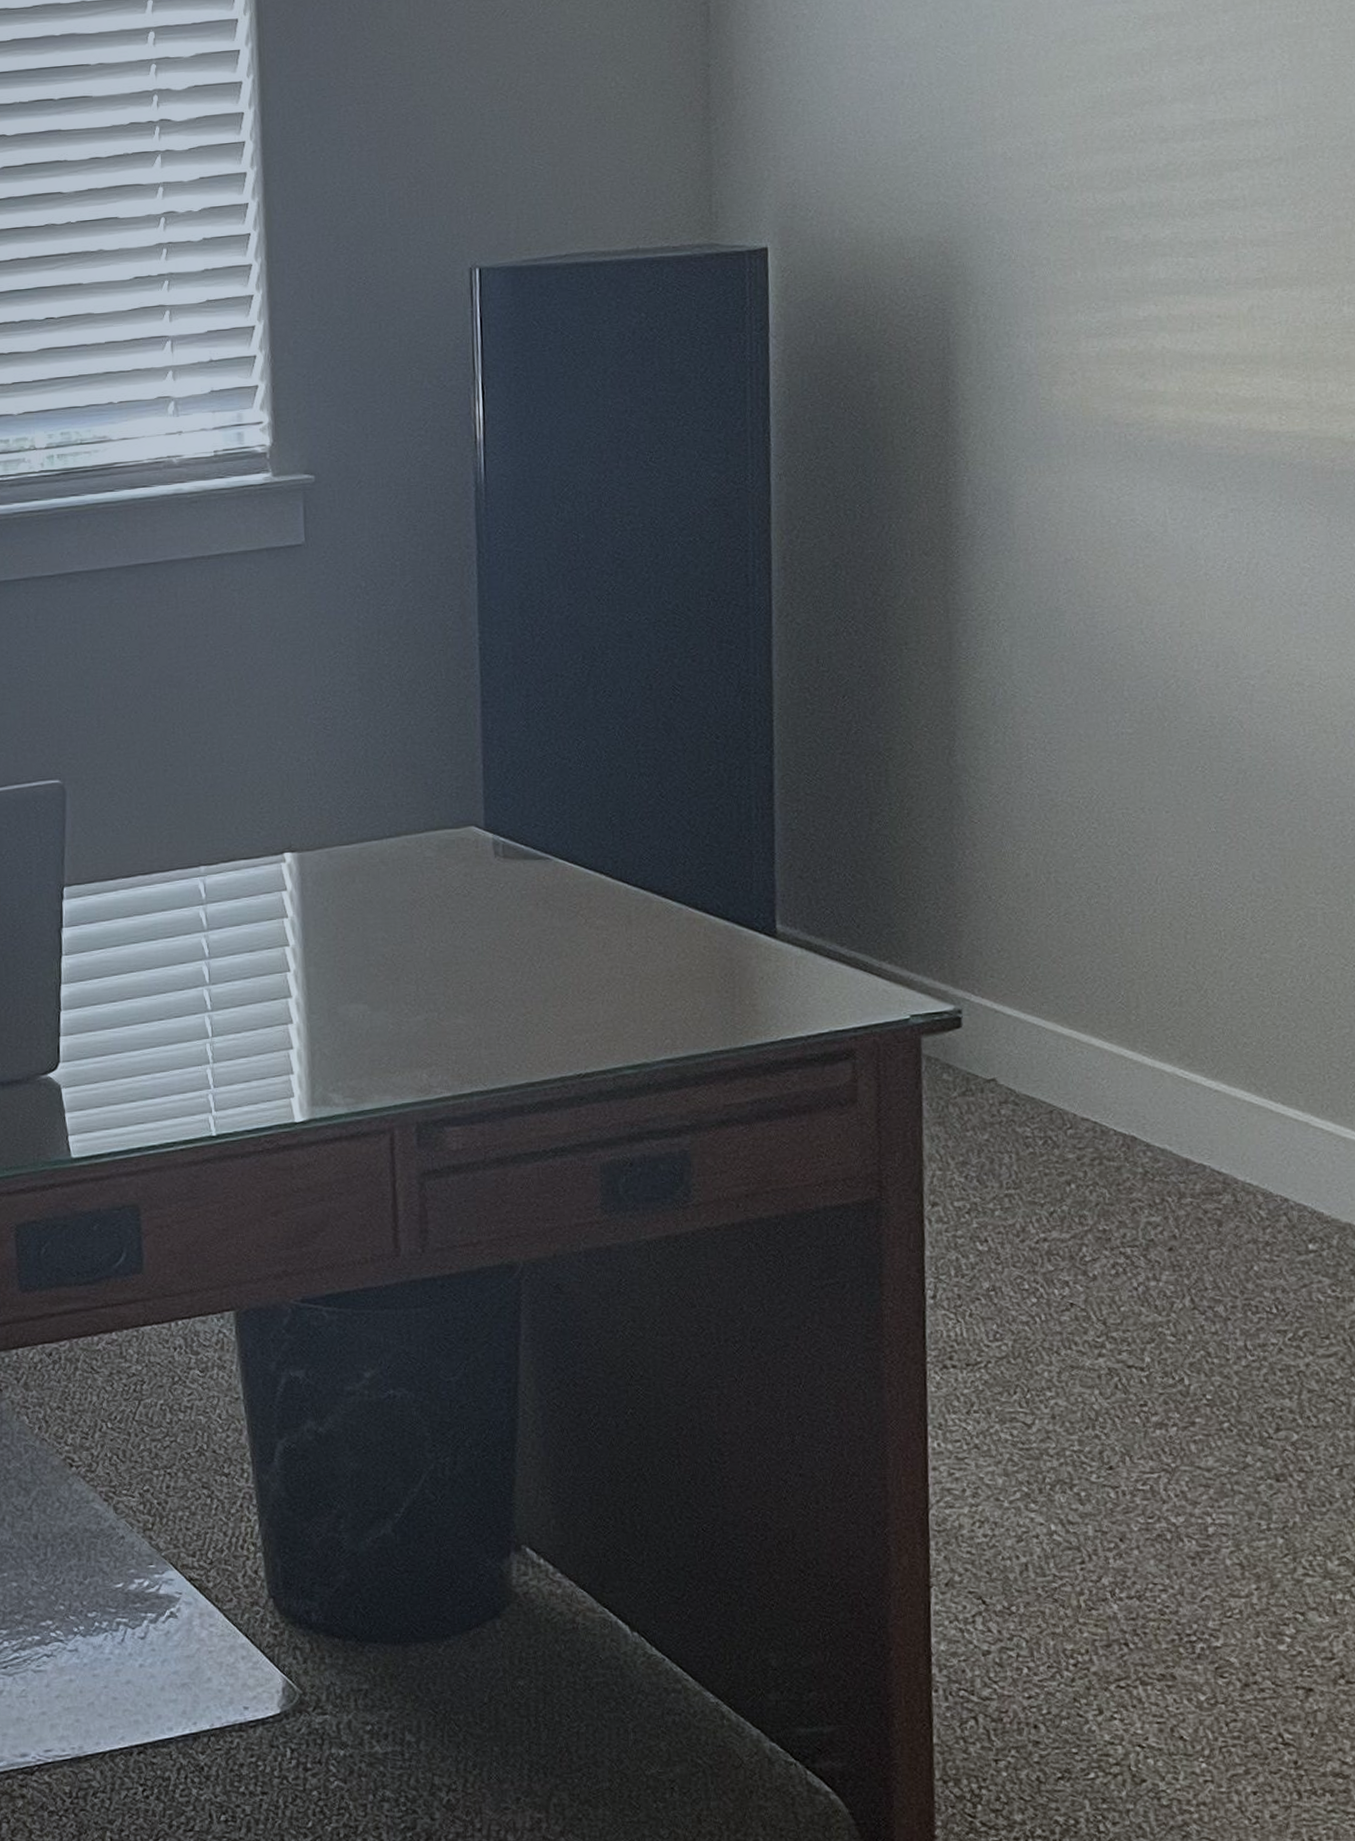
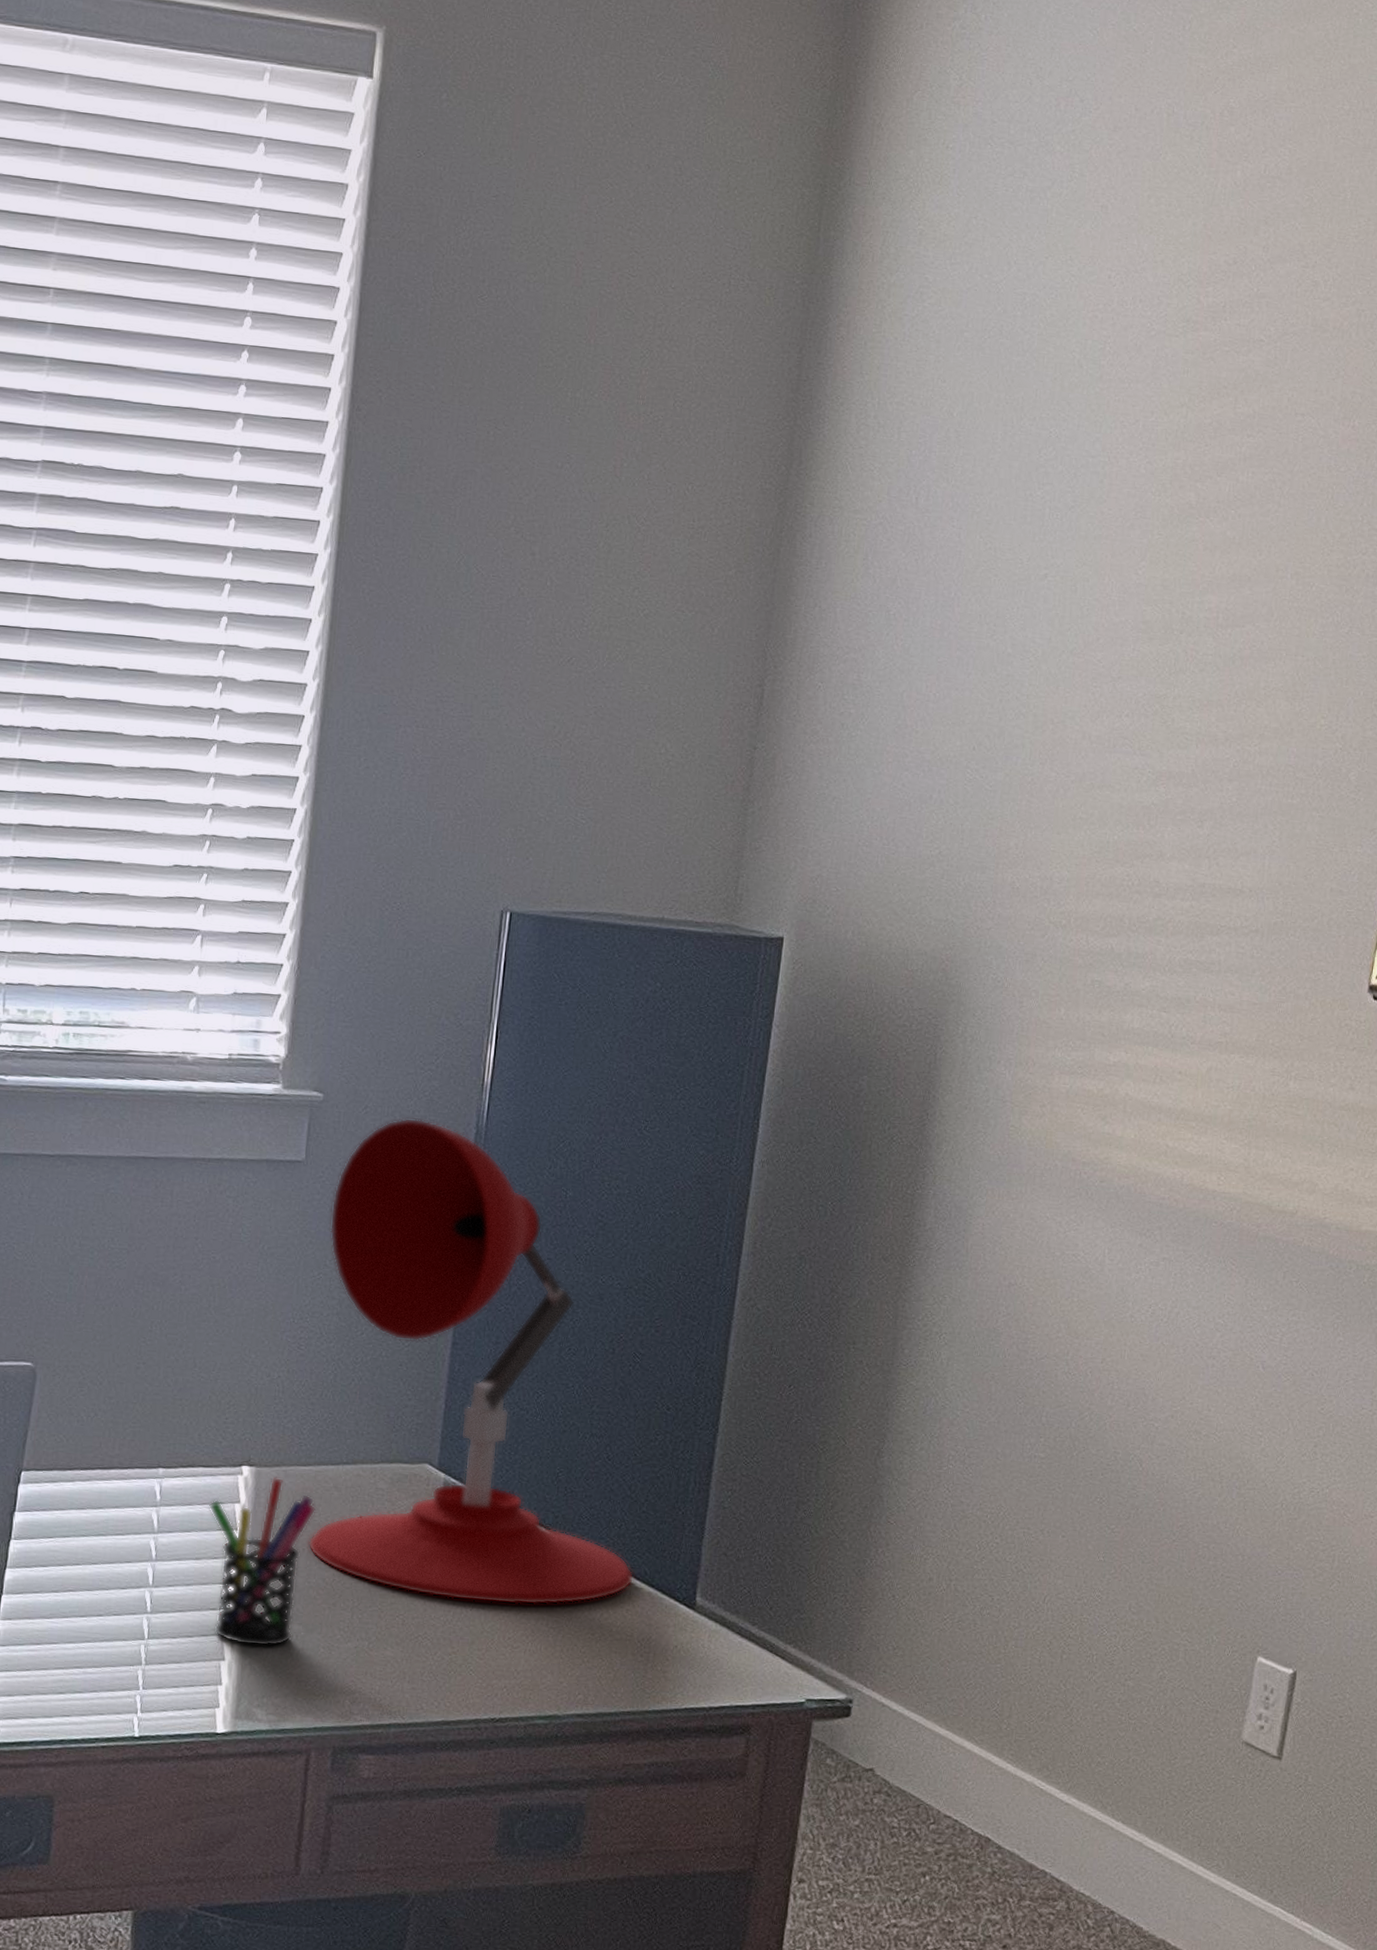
pen holder: none [255,859,366,1032] -> present [208,1477,317,1647]
desk lamp: none [338,485,707,959] -> present [307,1117,635,1606]

